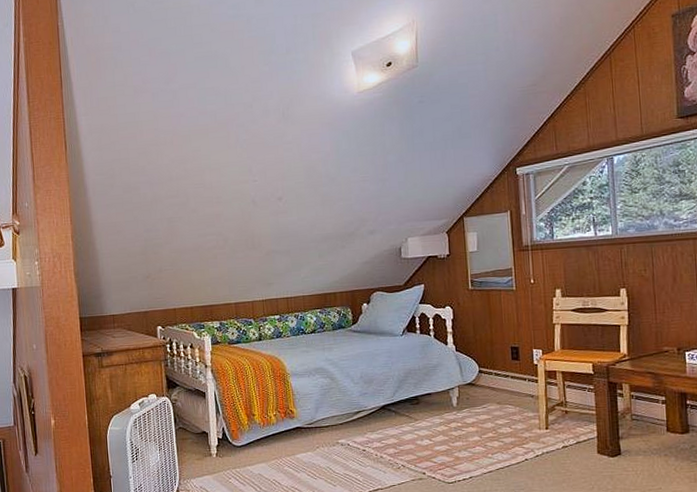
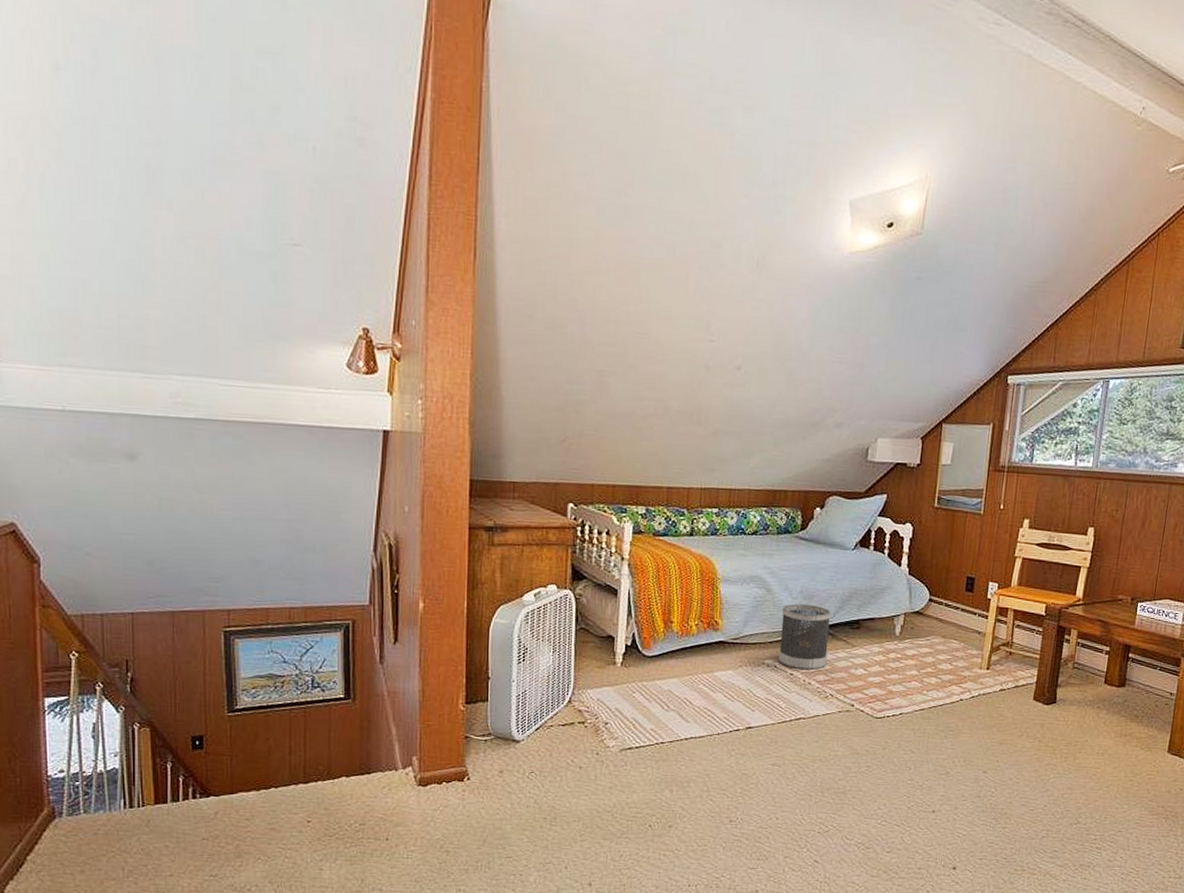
wastebasket: none [347,387,394,446] -> present [778,604,831,671]

